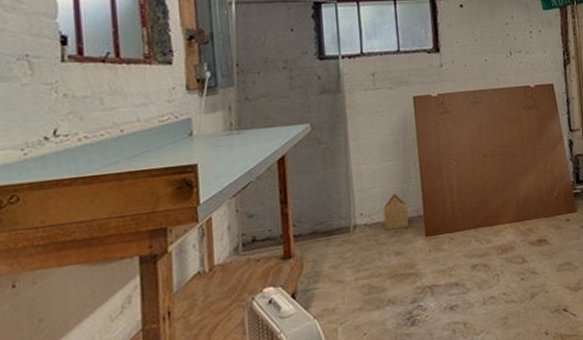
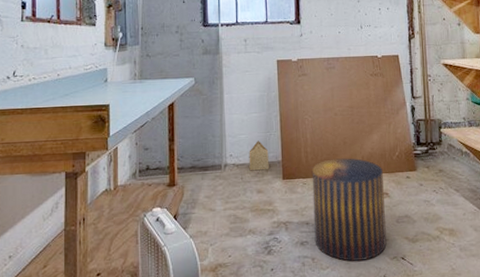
stool: none [459,204,547,322] -> present [311,158,387,261]

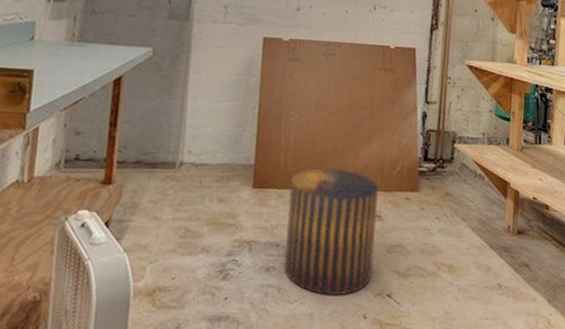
cardboard box: present [249,141,269,171] -> none [211,136,239,175]

